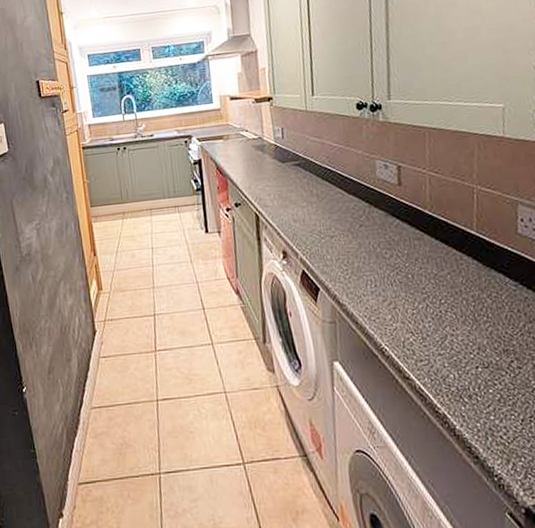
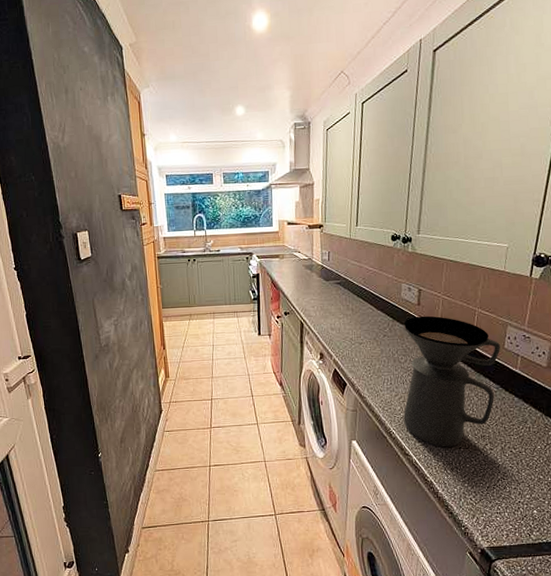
coffee maker: none [383,197,515,367] -> present [403,315,501,447]

